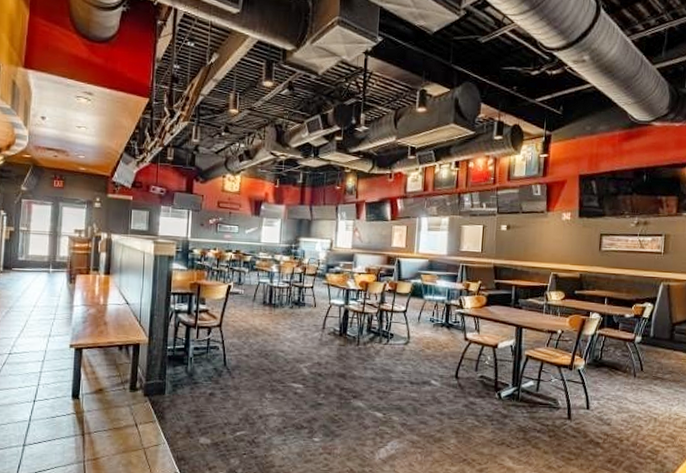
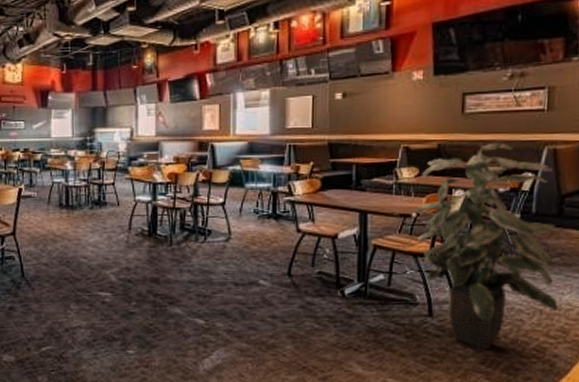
indoor plant: none [561,277,669,451] -> present [416,144,558,350]

